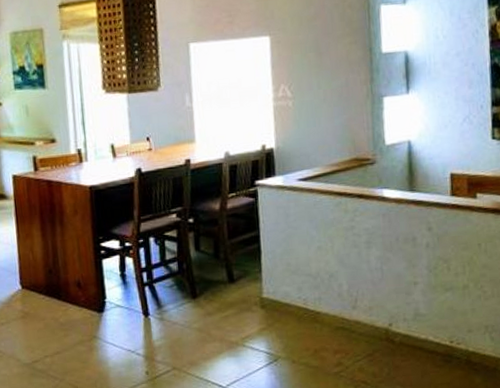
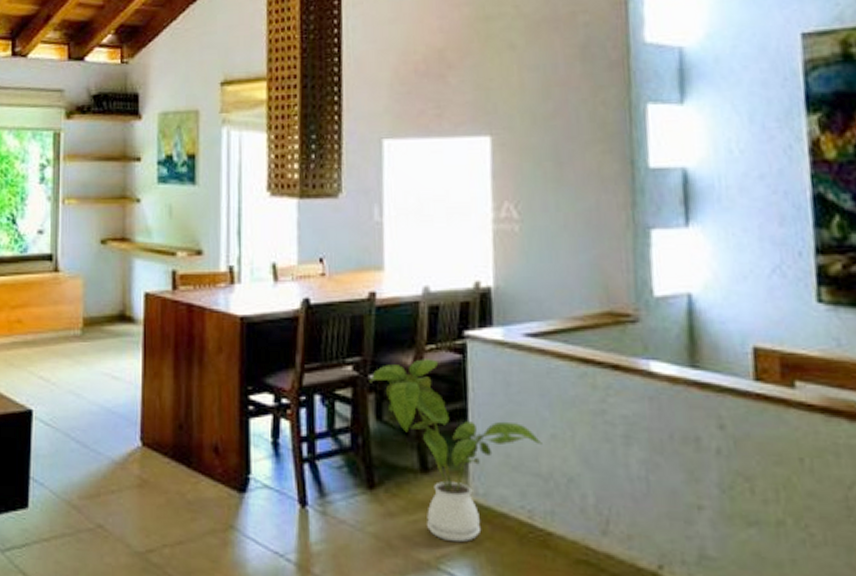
house plant: none [189,203,312,327] -> present [369,359,542,543]

